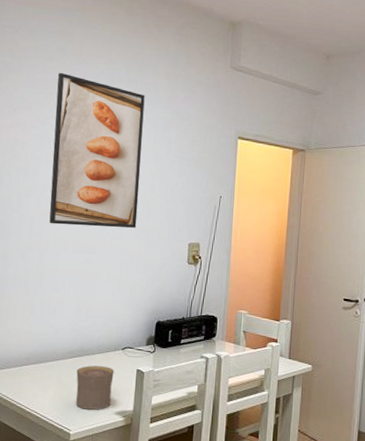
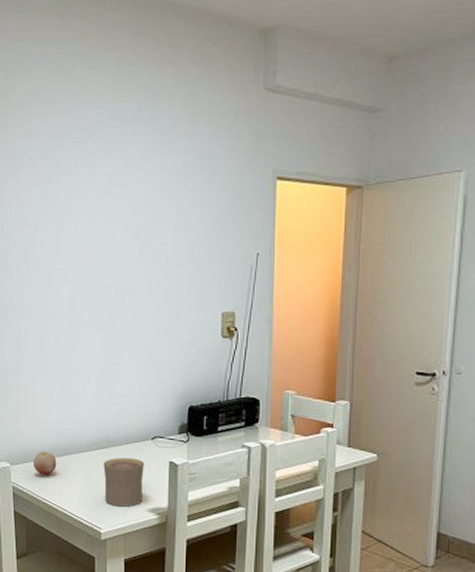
fruit: none [10,358,33,381] -> present [33,451,57,476]
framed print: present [49,72,145,229] -> none [60,118,162,299]

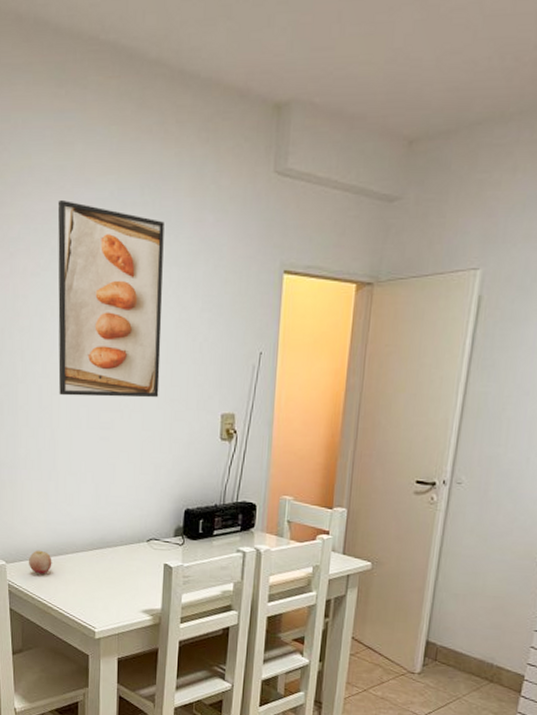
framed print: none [60,118,162,299] -> present [57,199,165,398]
cup: present [103,458,144,507] -> none [98,559,139,607]

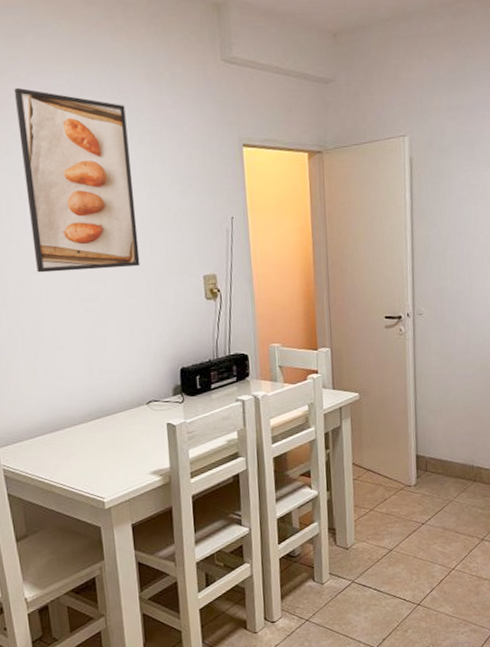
fruit: present [29,550,52,574] -> none [23,429,50,454]

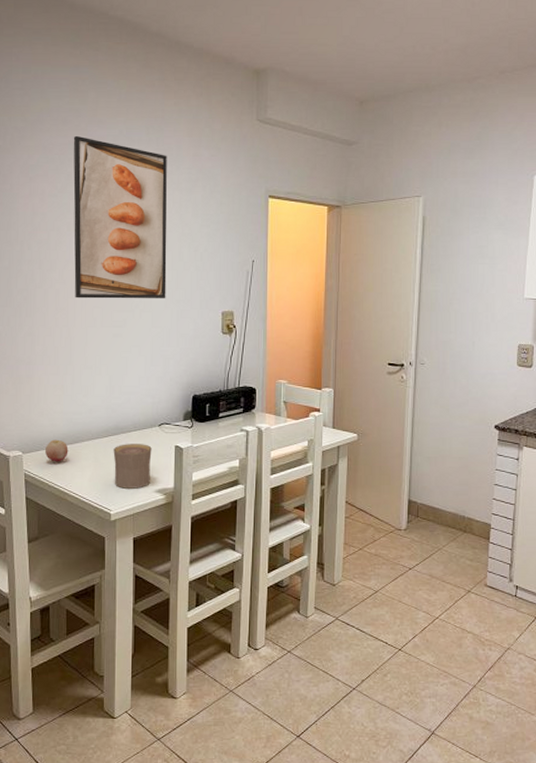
fruit: none [23,429,50,454] -> present [45,439,68,462]
cup: none [99,424,144,474] -> present [113,444,152,489]

